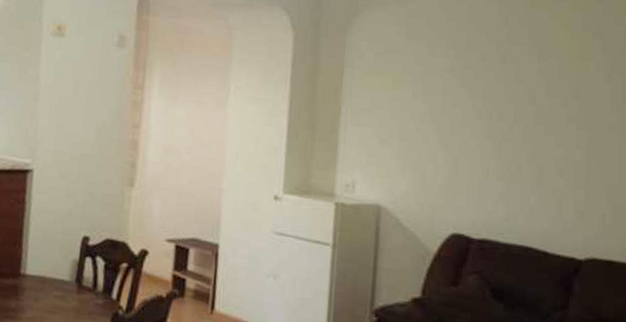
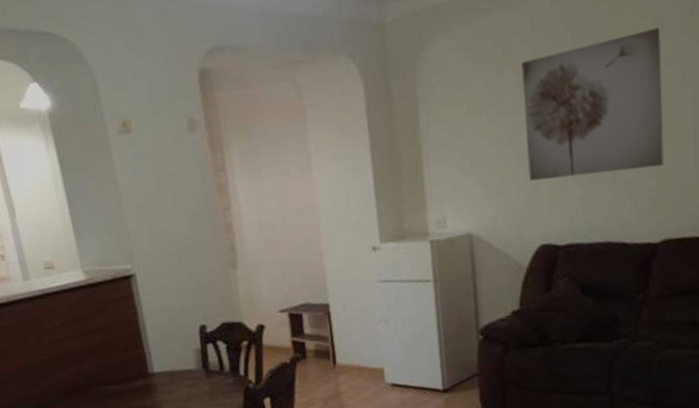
wall art: none [448,41,601,179] -> present [521,27,664,181]

